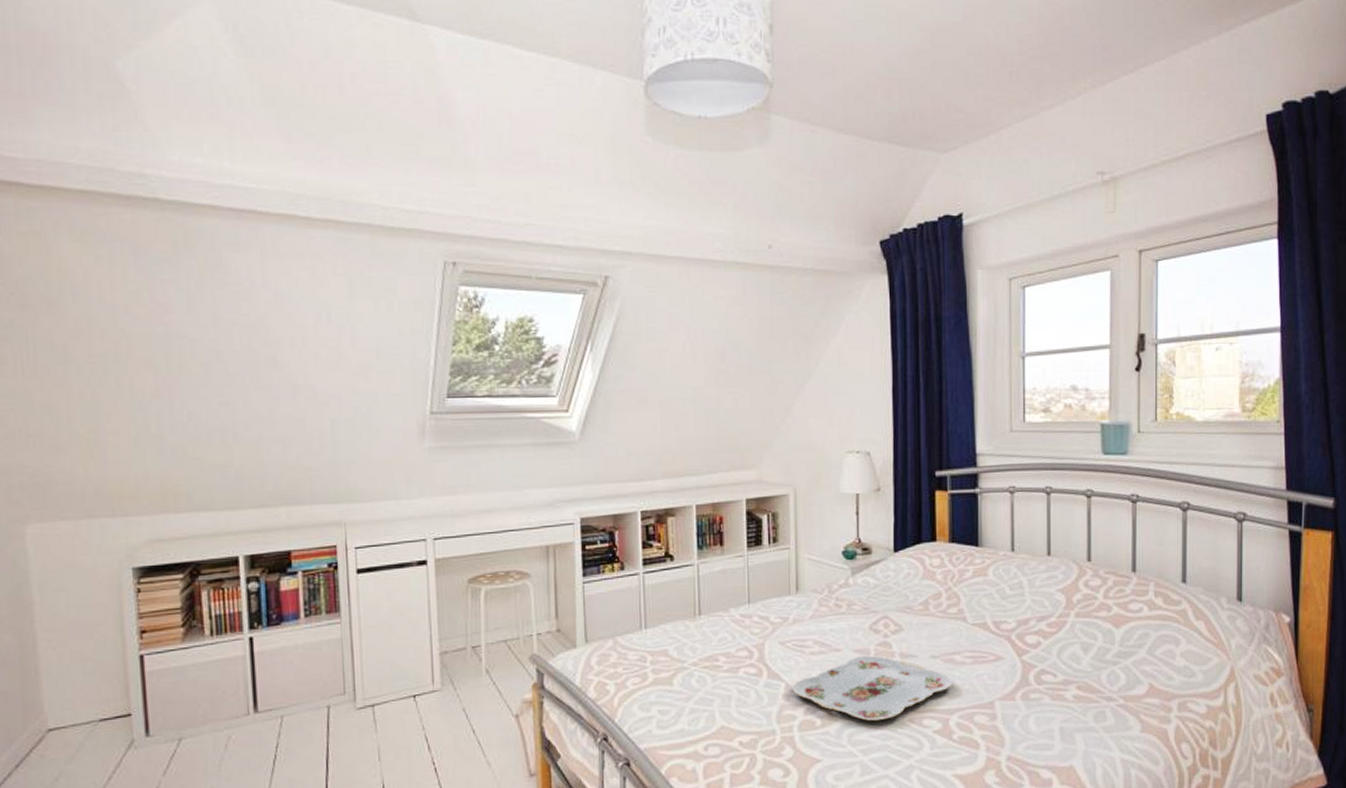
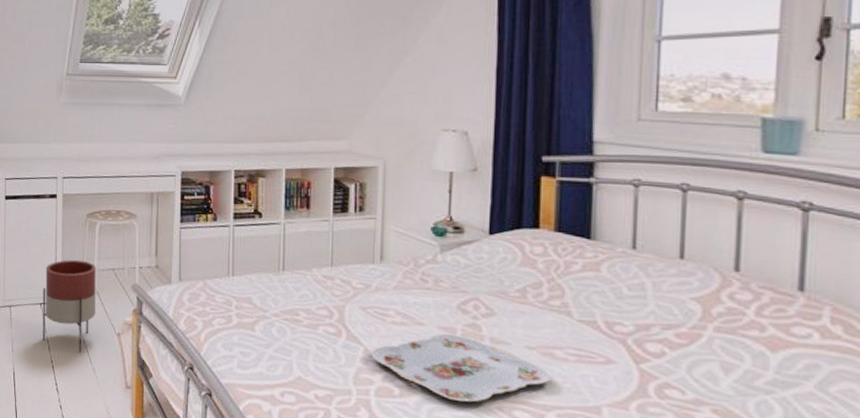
planter: none [416,635,487,746] -> present [42,259,96,353]

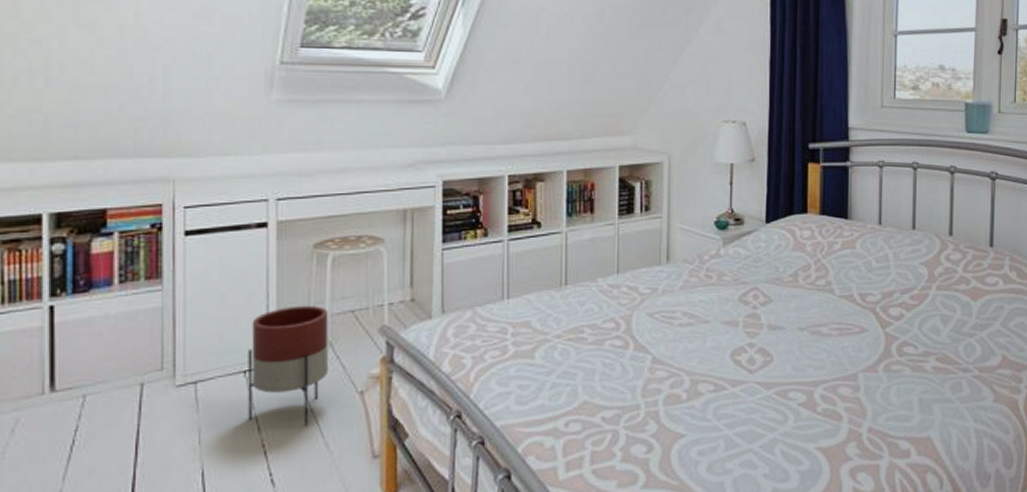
serving tray: present [371,334,552,403] -> none [659,328,819,395]

